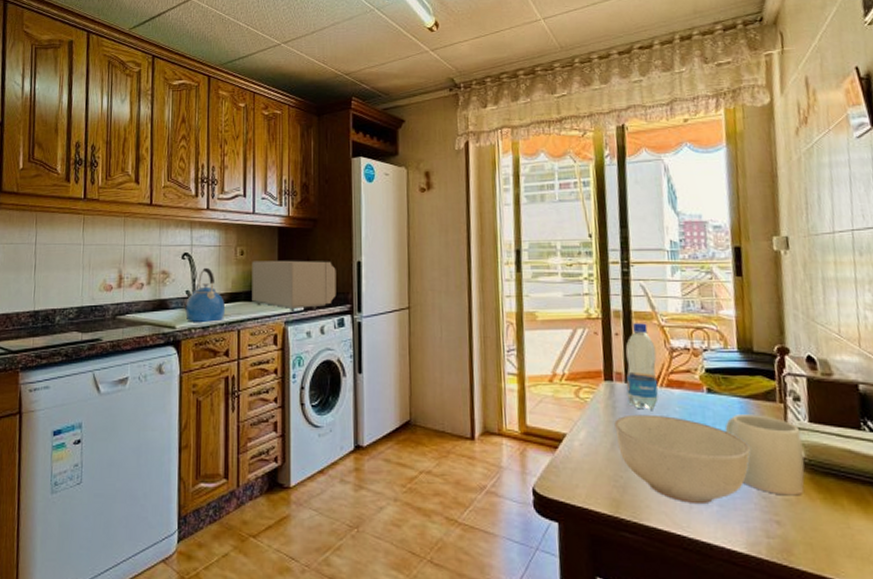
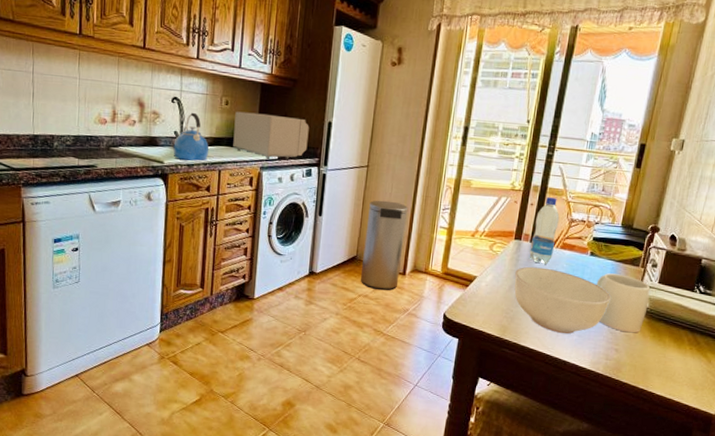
pedal bin: none [417,347,468,462] -> present [360,200,408,290]

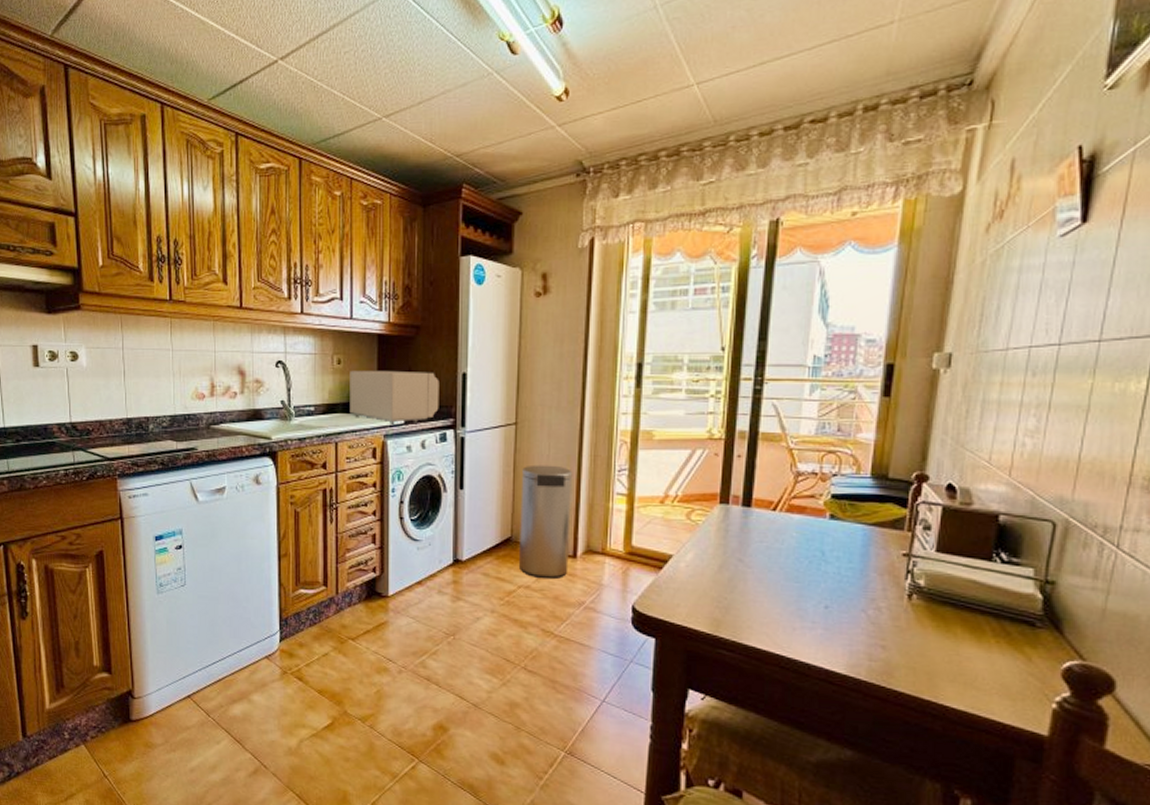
kettle: present [173,112,209,161] -> none [281,376,323,434]
bowl: present [514,266,611,334] -> none [725,538,866,626]
bottle: present [529,197,560,265] -> none [742,445,780,536]
mug: present [596,273,651,333] -> none [843,542,925,623]

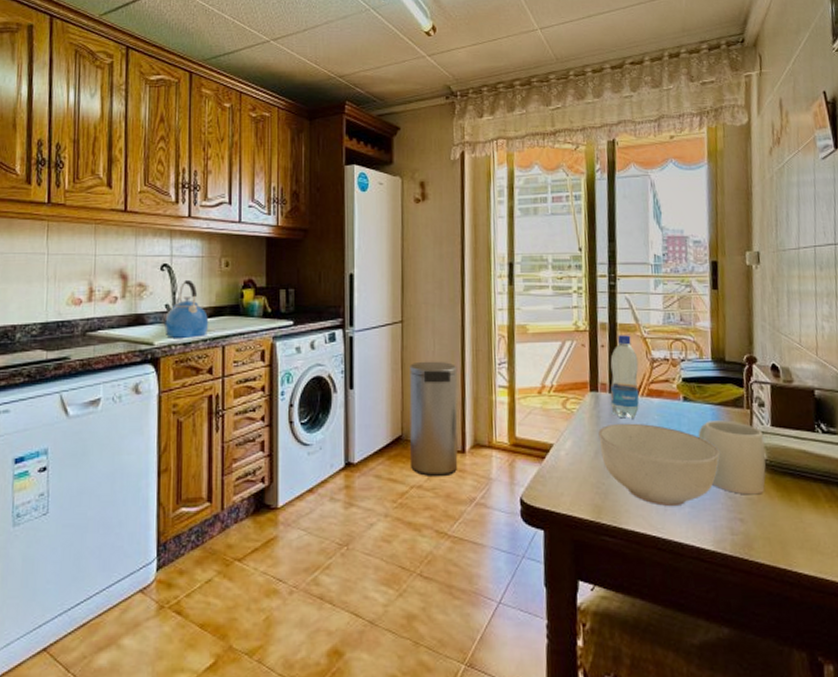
kettle: none [281,376,323,434] -> present [165,279,209,338]
microwave: present [349,370,439,426] -> none [237,272,328,327]
bowl: none [725,538,866,626] -> present [598,423,720,506]
bottle: none [742,445,780,536] -> present [610,335,640,420]
mug: none [843,542,925,623] -> present [698,420,767,495]

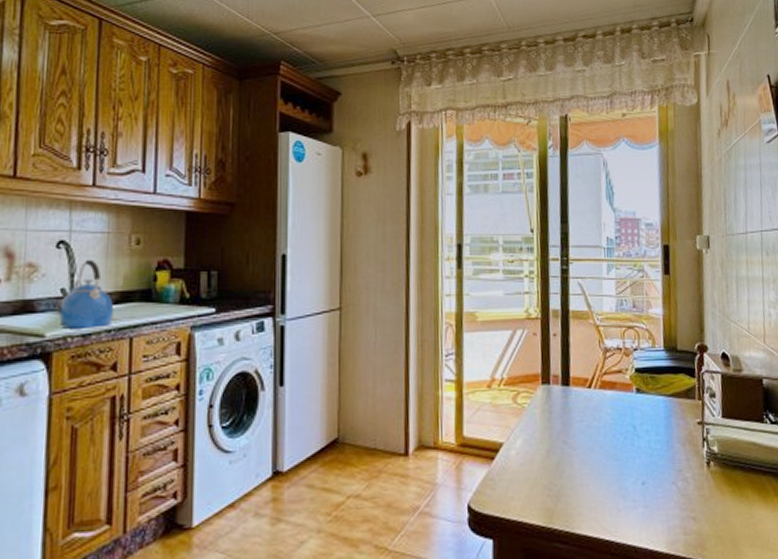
pedal bin: present [409,361,458,476] -> none [346,353,401,484]
bowl: present [598,423,720,506] -> none [550,417,672,507]
bottle: present [610,335,640,420] -> none [562,323,592,414]
mug: present [698,420,767,495] -> none [651,413,718,492]

